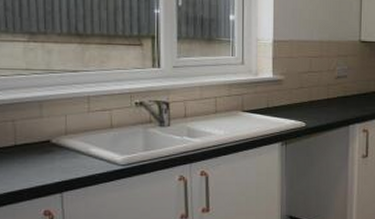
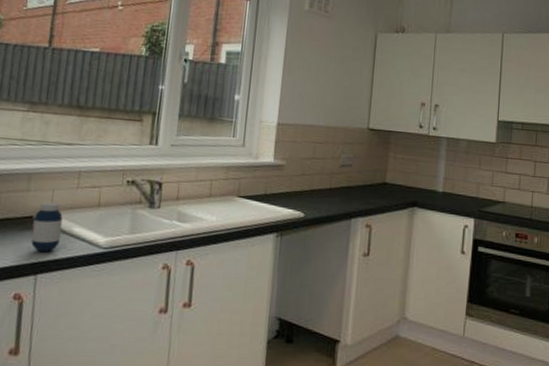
medicine bottle: none [51,127,80,173] -> present [30,202,63,252]

